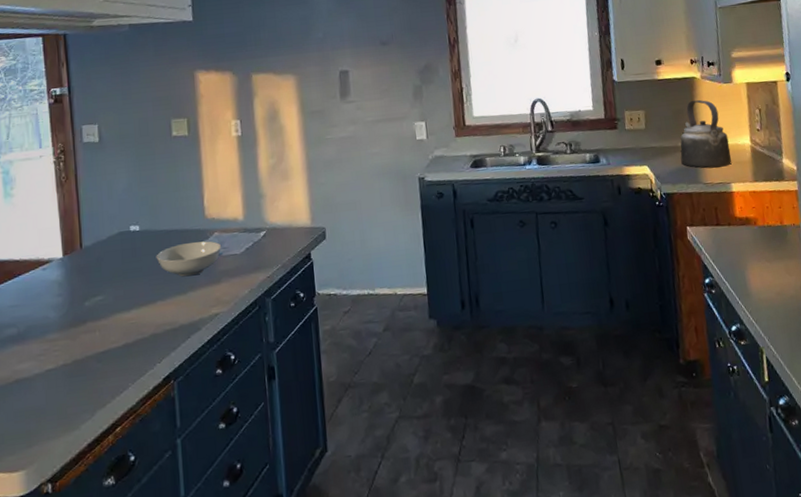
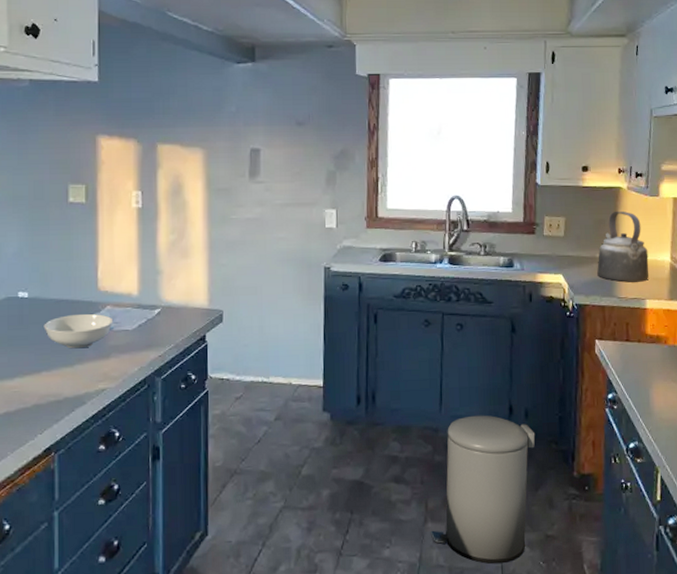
pedal bin: none [544,309,640,459] -> present [430,415,536,565]

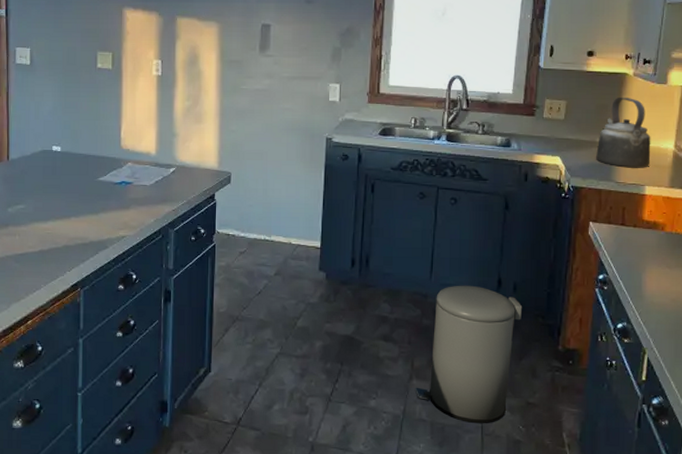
bowl: present [44,313,114,349] -> none [73,168,134,199]

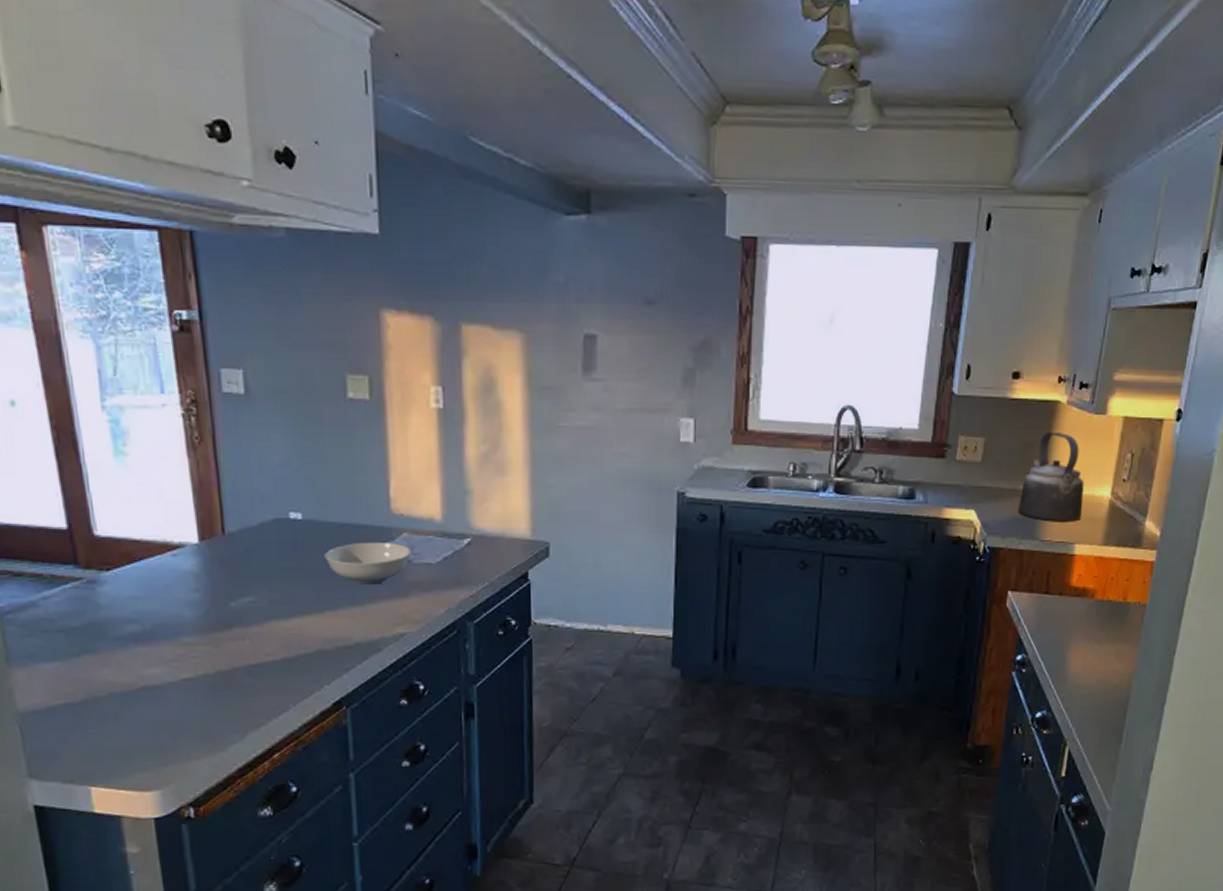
bowl: none [73,168,134,199] -> present [324,541,412,585]
pedal bin: present [414,285,523,424] -> none [794,675,926,842]

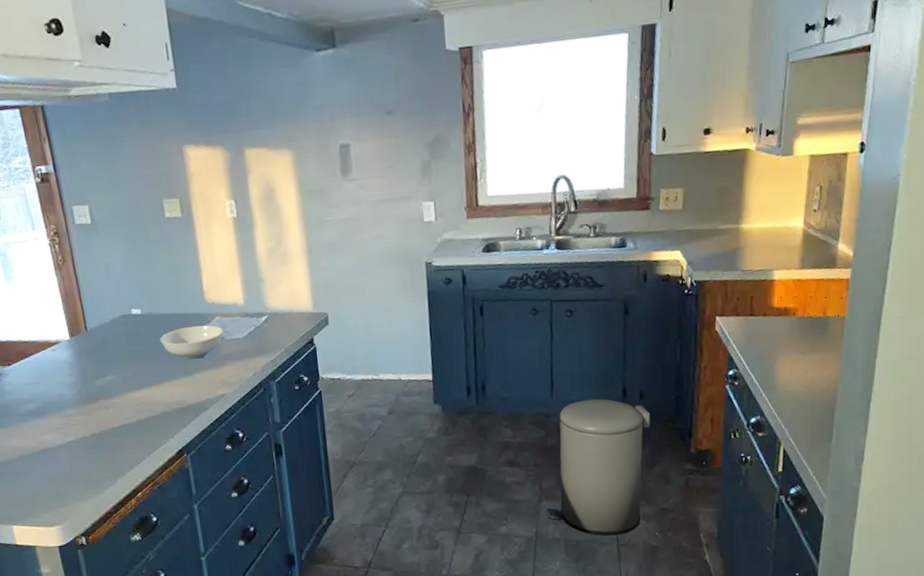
pedal bin: none [794,675,926,842] -> present [545,398,651,536]
kettle: present [1018,431,1084,522] -> none [719,176,778,254]

